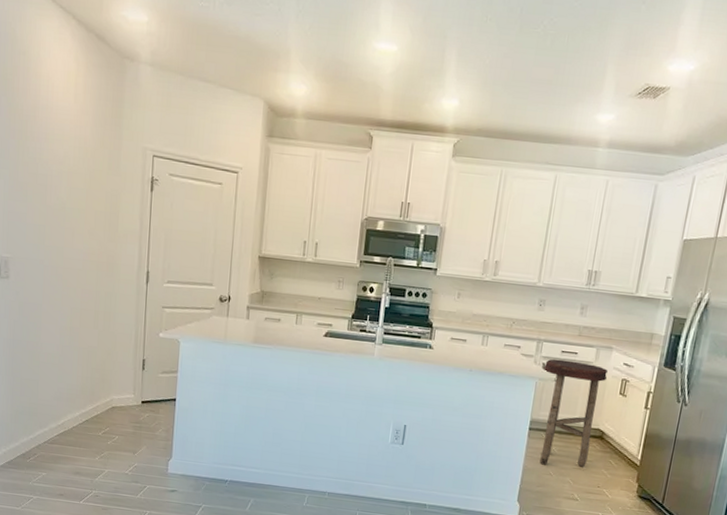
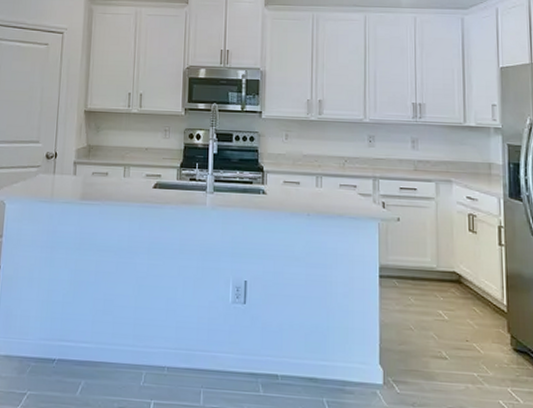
stool: present [539,358,608,467] -> none [383,196,452,318]

